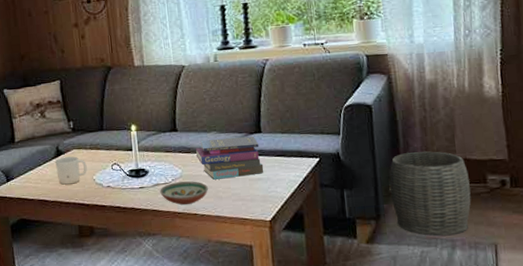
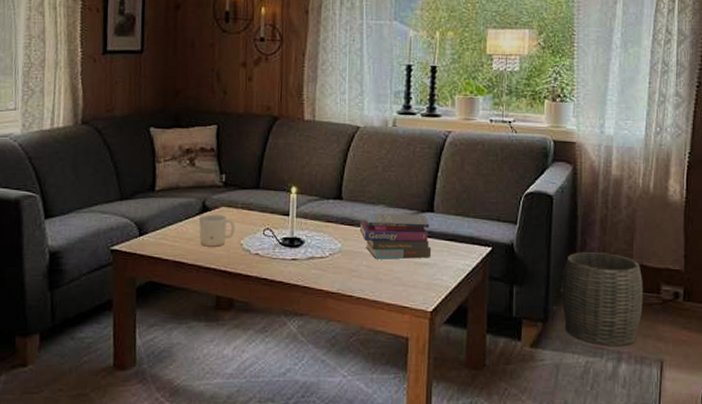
decorative bowl: present [160,181,209,205] -> none [314,257,369,284]

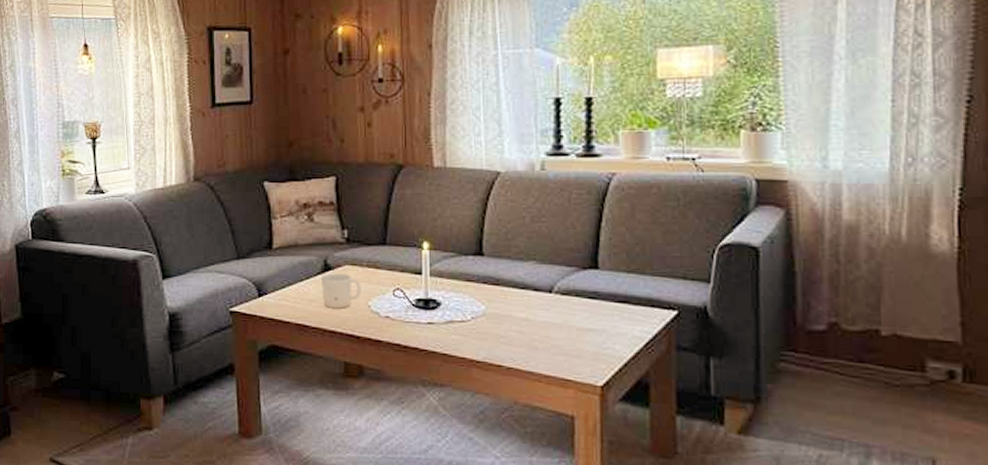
books: present [359,212,432,259] -> none [506,270,598,324]
woven basket: present [562,252,643,347] -> none [778,317,900,439]

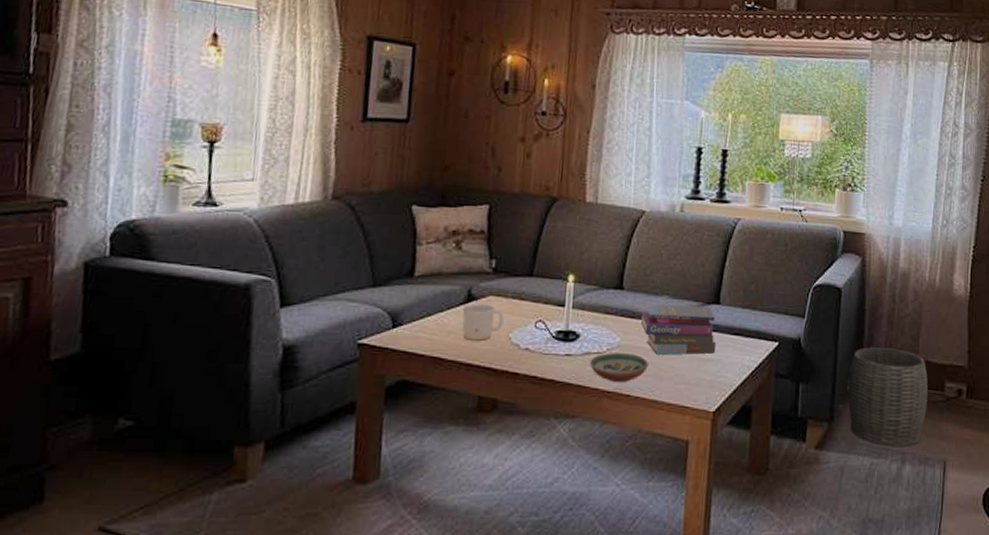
decorative bowl: none [454,321,521,352] -> present [590,353,649,382]
books: none [506,270,598,324] -> present [640,304,717,355]
woven basket: none [778,317,900,439] -> present [848,347,928,447]

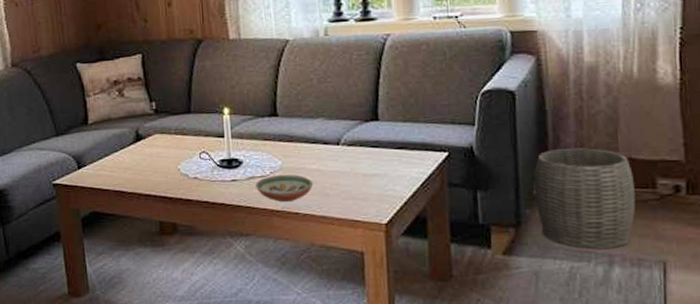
mug: present [462,304,504,341] -> none [134,142,171,174]
books: present [640,304,717,355] -> none [298,124,381,174]

